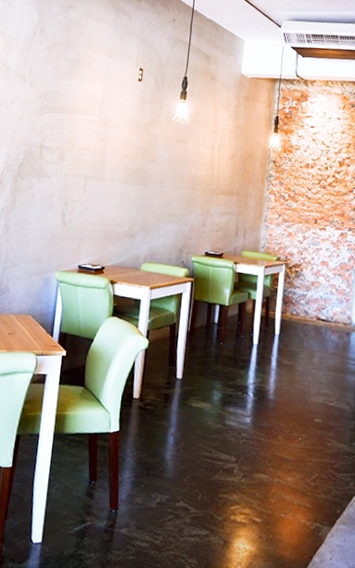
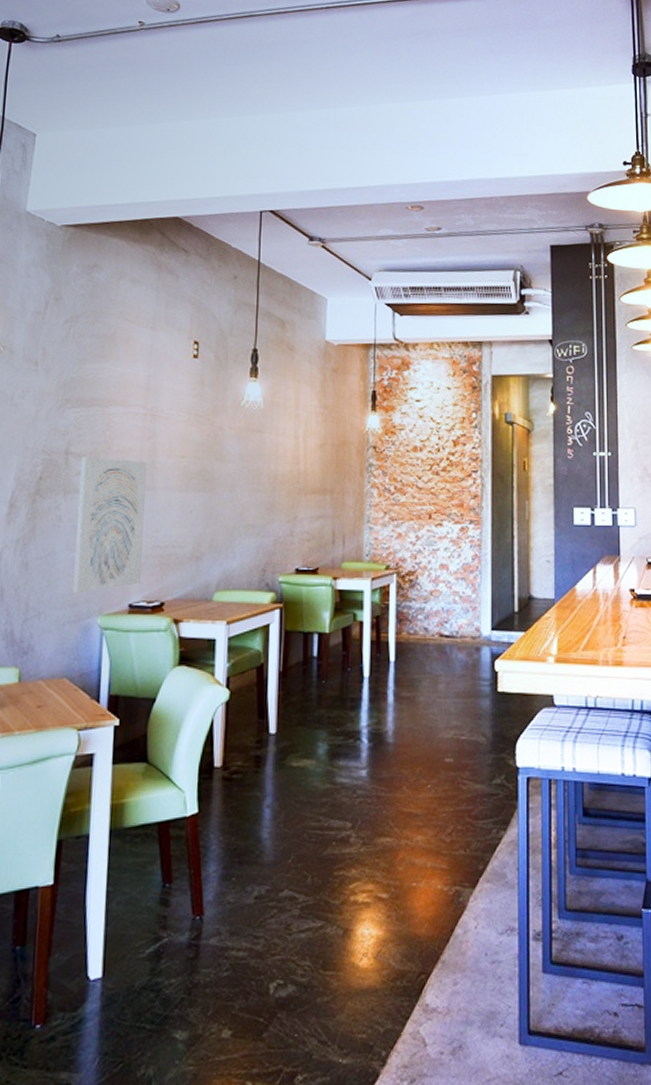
wall art: none [39,150,99,254] -> present [73,457,147,594]

